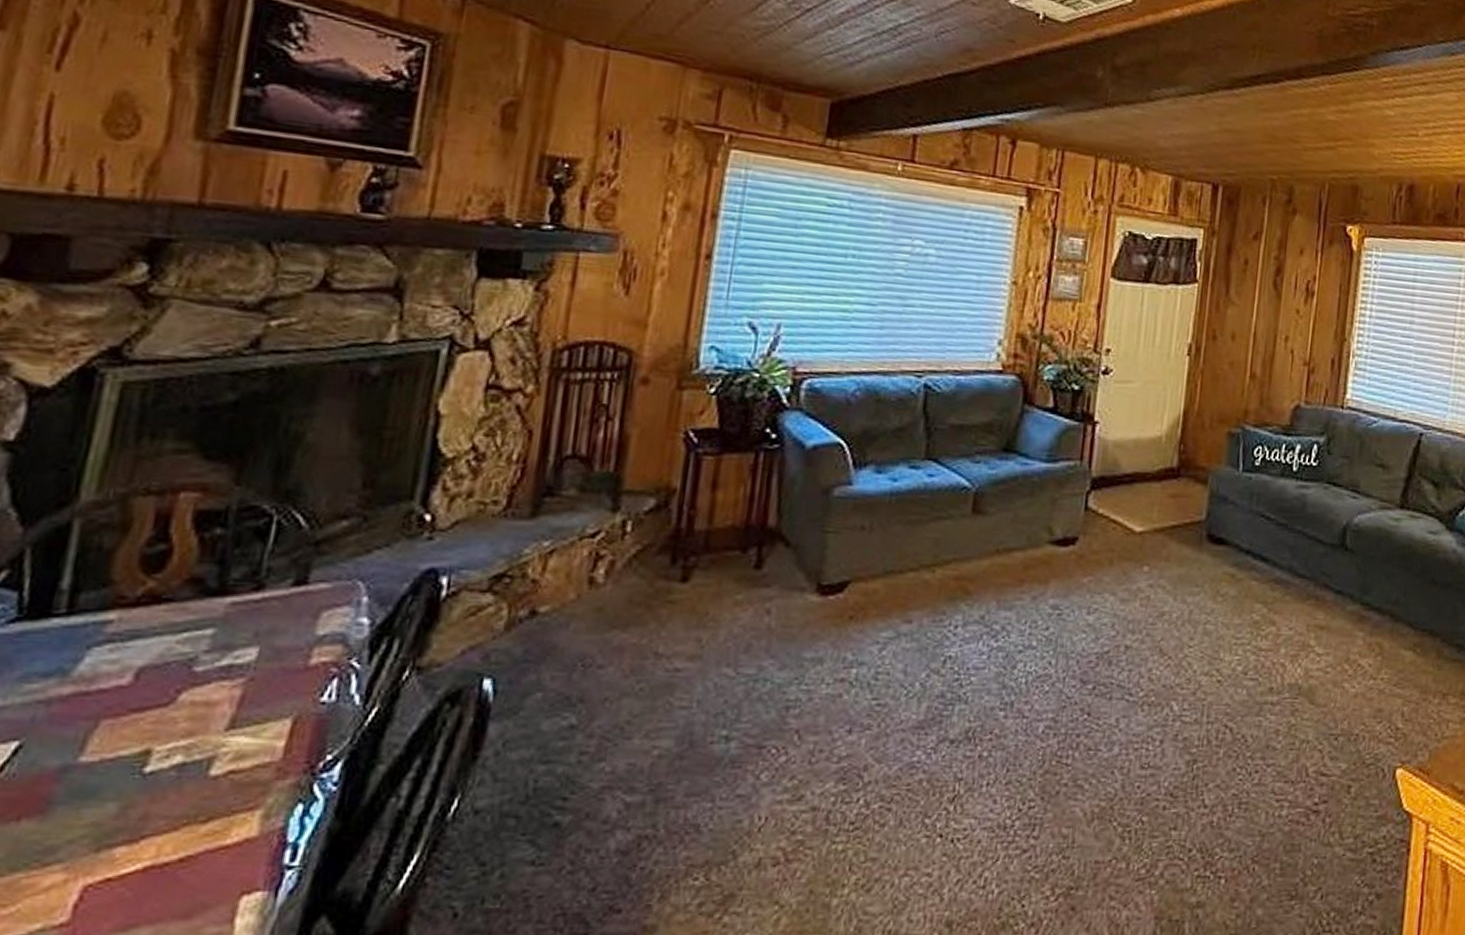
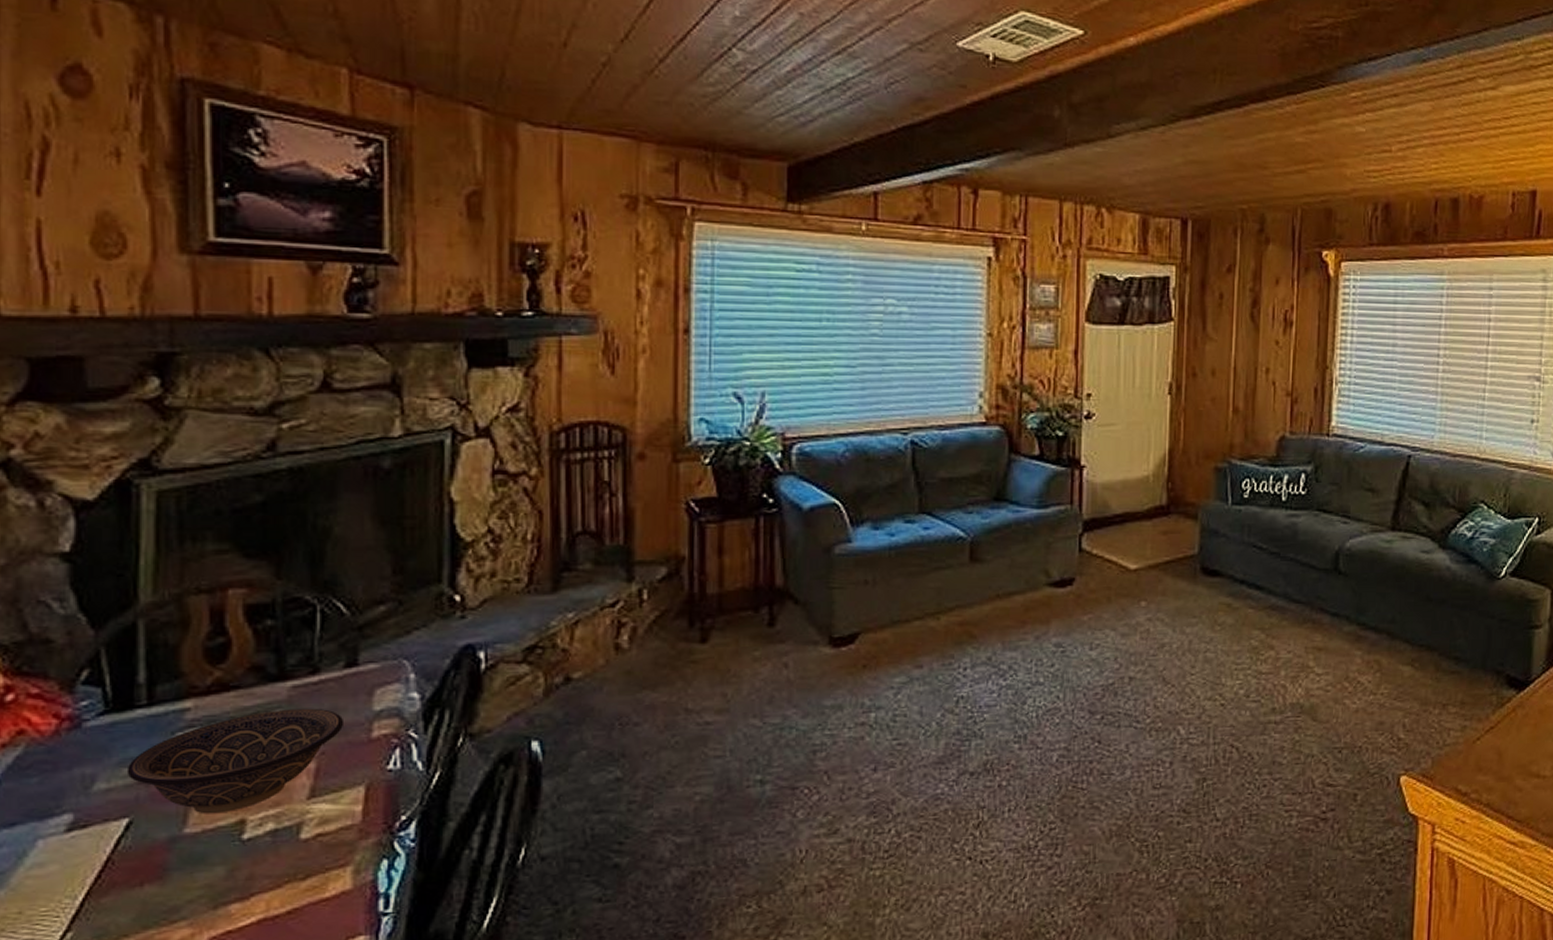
decorative bowl: none [27,627,282,742] -> present [126,708,345,814]

